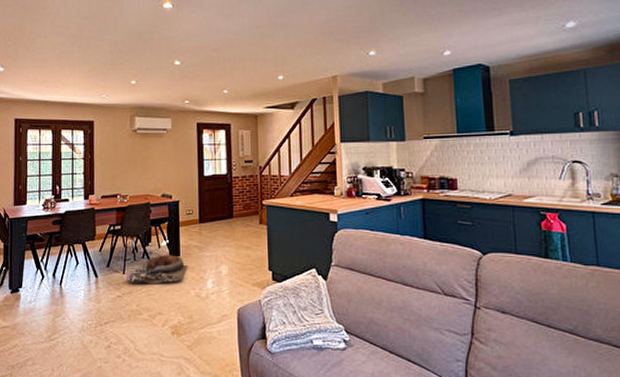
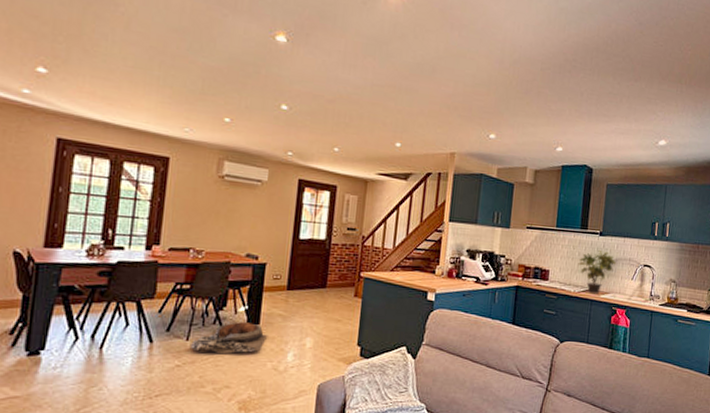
potted plant: none [489,151,537,199] -> present [578,250,617,295]

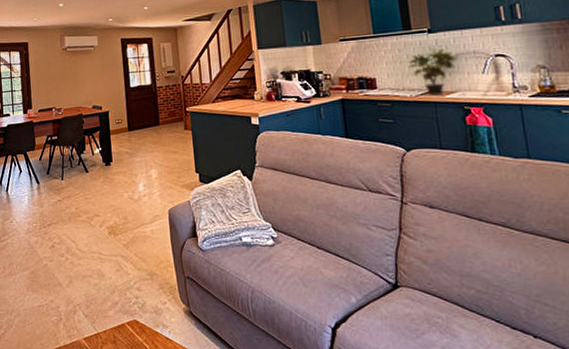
dog bed: present [189,322,268,354] -> none [64,161,121,188]

